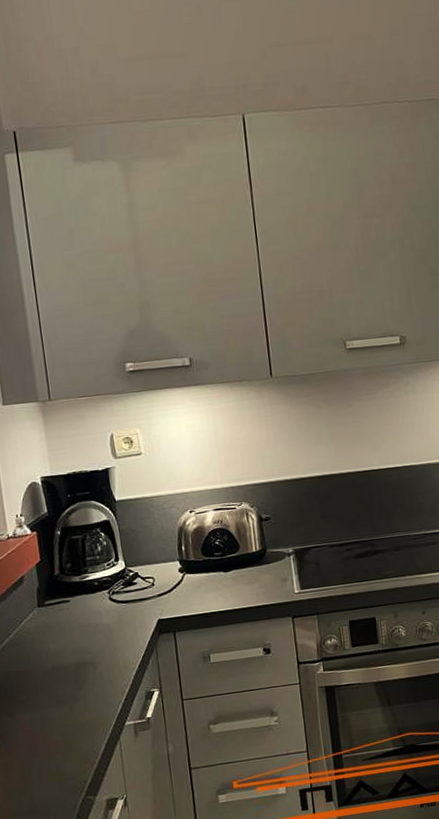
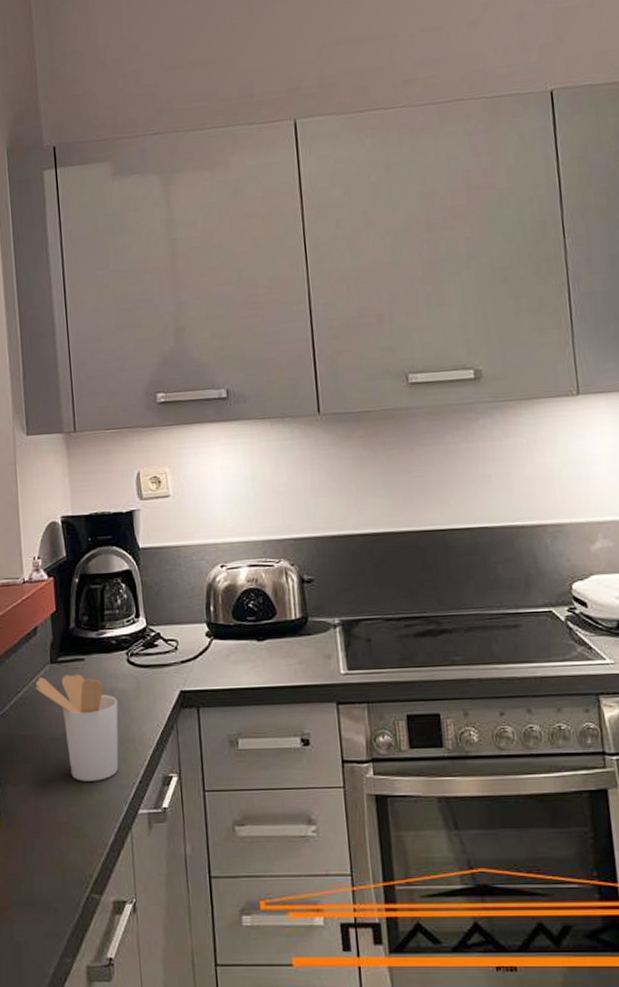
utensil holder: none [24,614,106,705] -> present [35,674,119,782]

